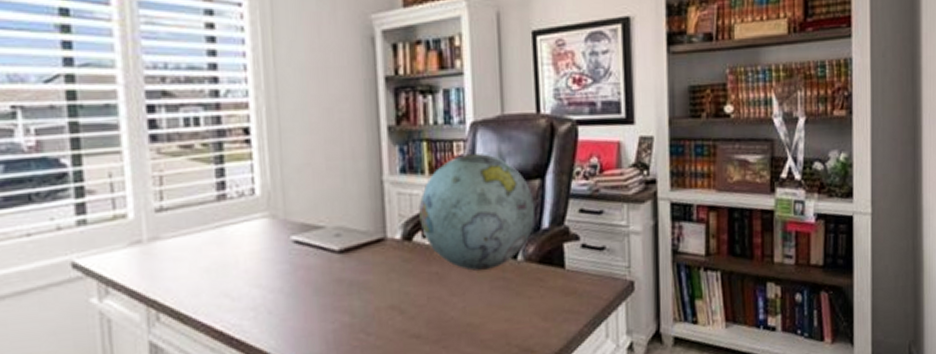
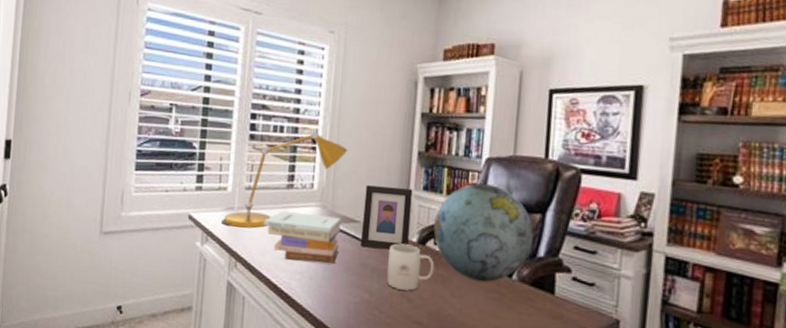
desk lamp: none [126,118,296,267] -> present [222,131,348,229]
books: none [189,226,302,295] -> present [263,211,342,264]
picture frame: none [326,175,391,259] -> present [361,185,413,250]
mug: none [367,243,427,302] -> present [386,243,435,292]

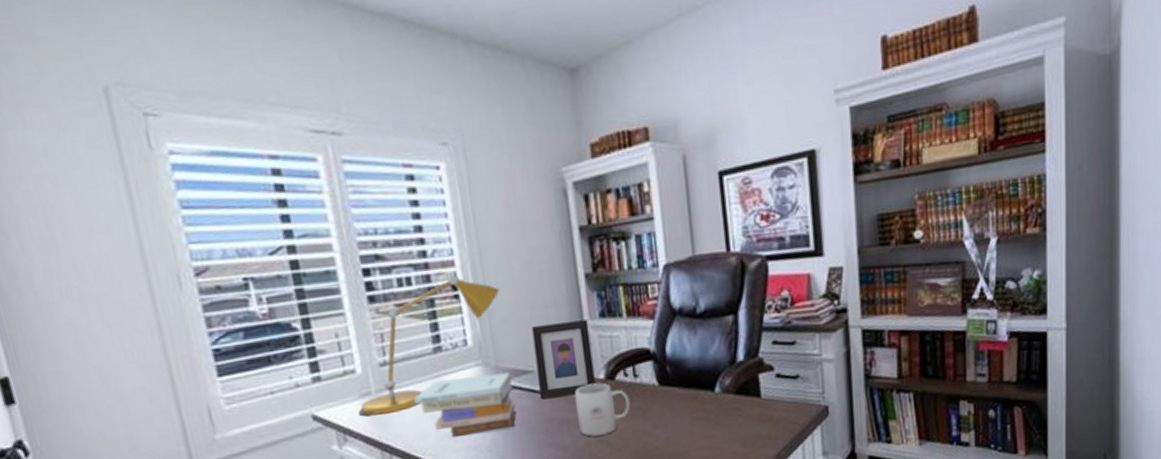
globe: present [433,183,533,282] -> none [619,294,730,404]

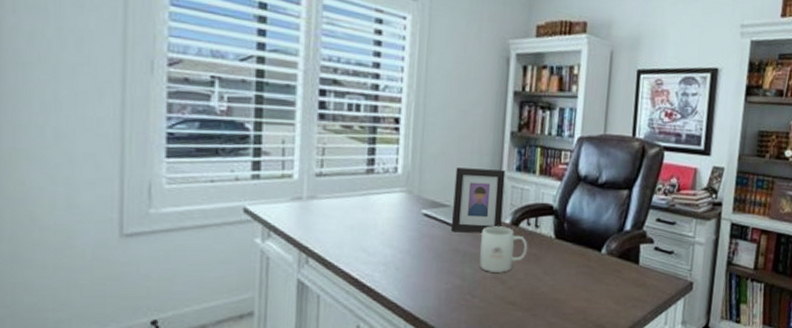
desk lamp: present [359,275,500,417] -> none [287,110,436,220]
books: present [413,372,517,437] -> none [339,199,431,251]

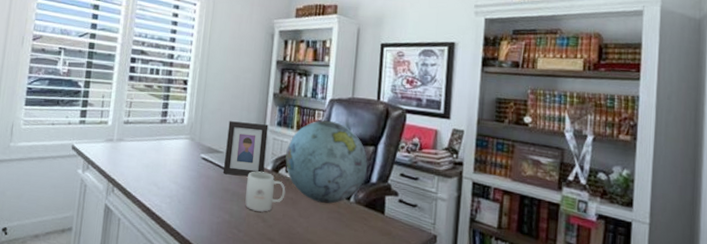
globe: none [527,162,621,257] -> present [285,120,367,204]

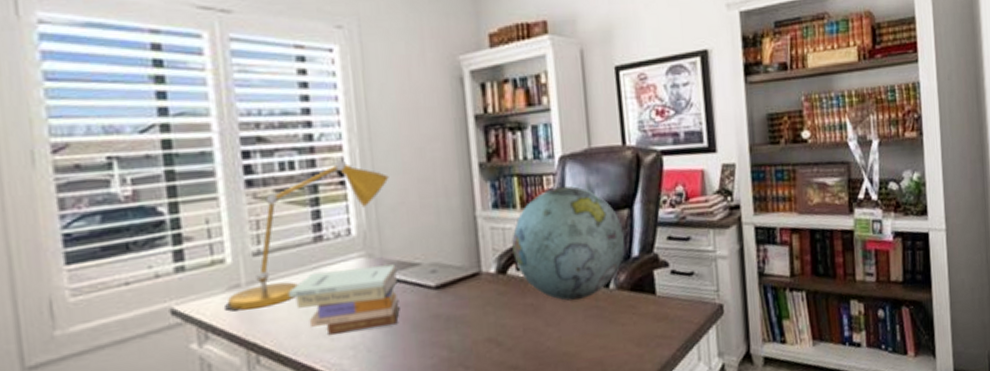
desk lamp: none [102,74,214,158] -> present [225,160,389,312]
books: none [138,143,208,189] -> present [288,264,400,335]
picture frame: present [223,121,269,177] -> none [420,210,486,295]
mug: present [245,171,286,213] -> none [463,277,522,336]

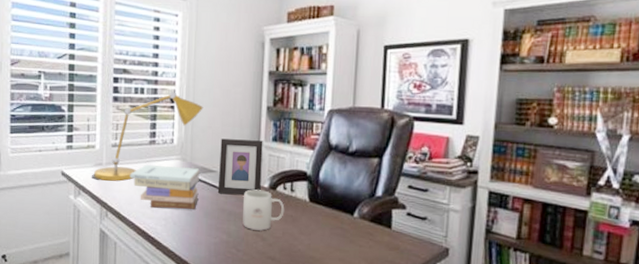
picture frame: none [420,210,486,295] -> present [218,138,263,196]
mug: none [463,277,522,336] -> present [242,189,285,232]
globe: present [512,186,625,301] -> none [283,133,372,220]

